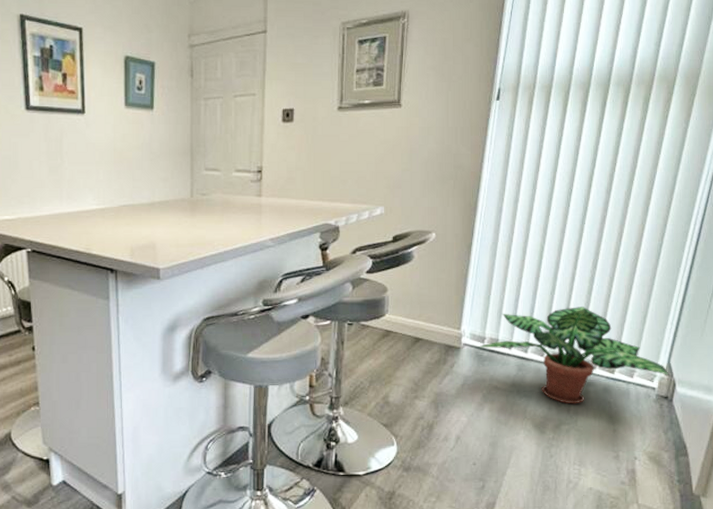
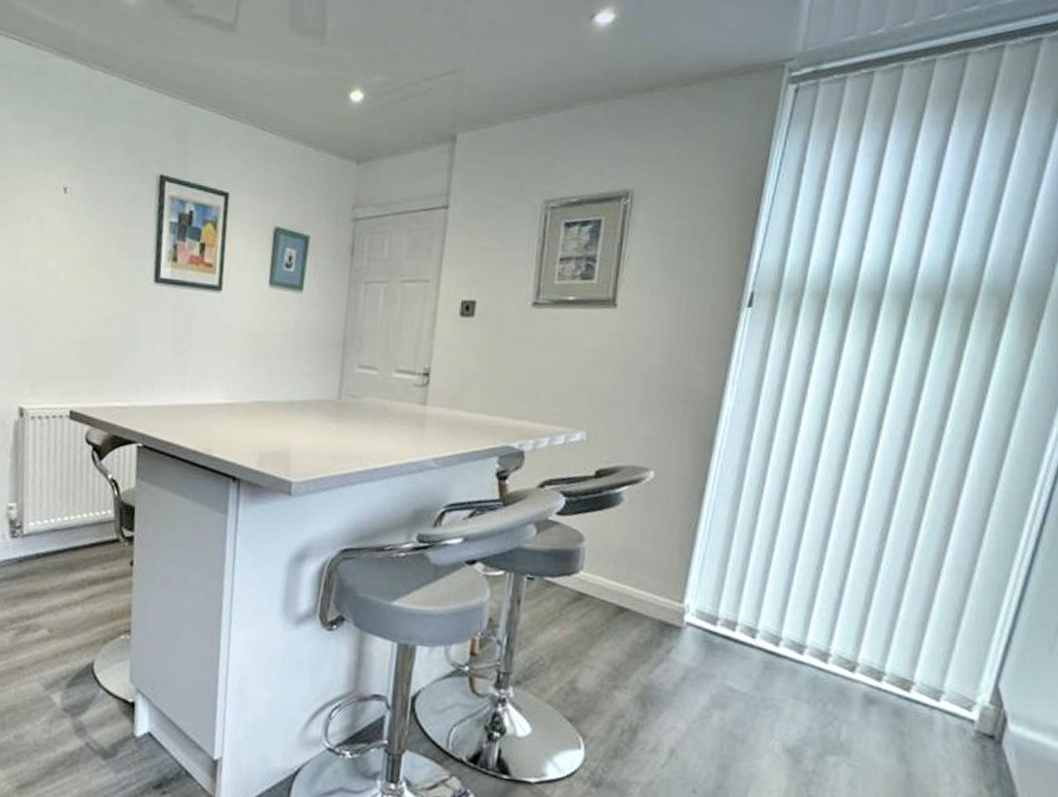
potted plant: present [478,307,669,404] -> none [707,587,997,728]

